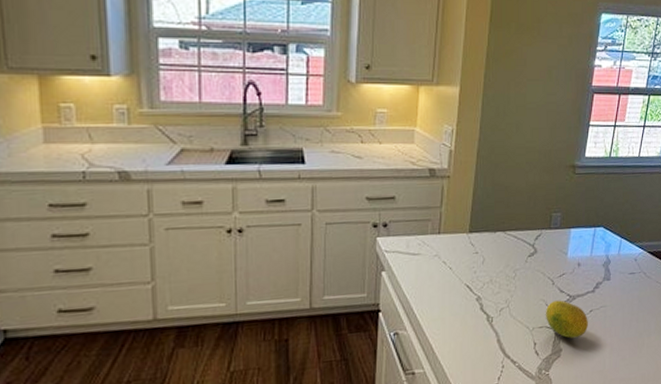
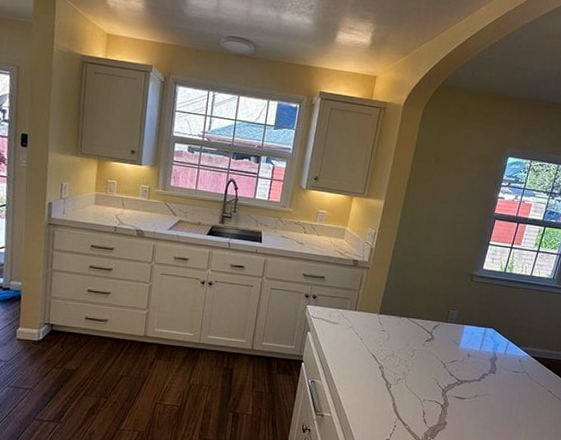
fruit: present [546,300,588,339] -> none [435,381,472,416]

